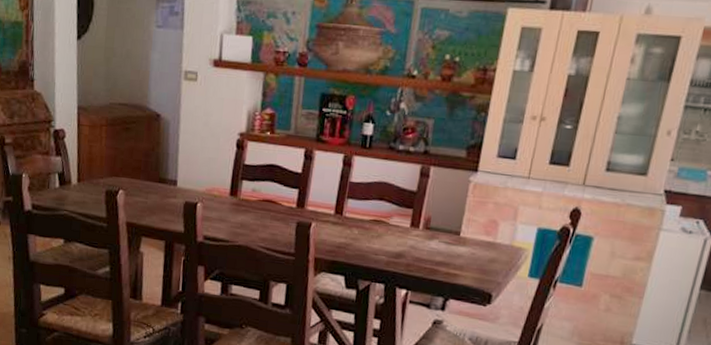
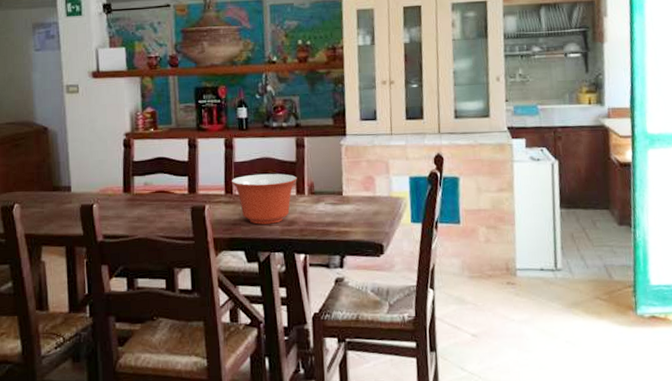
mixing bowl: none [343,197,415,254] -> present [231,173,297,225]

